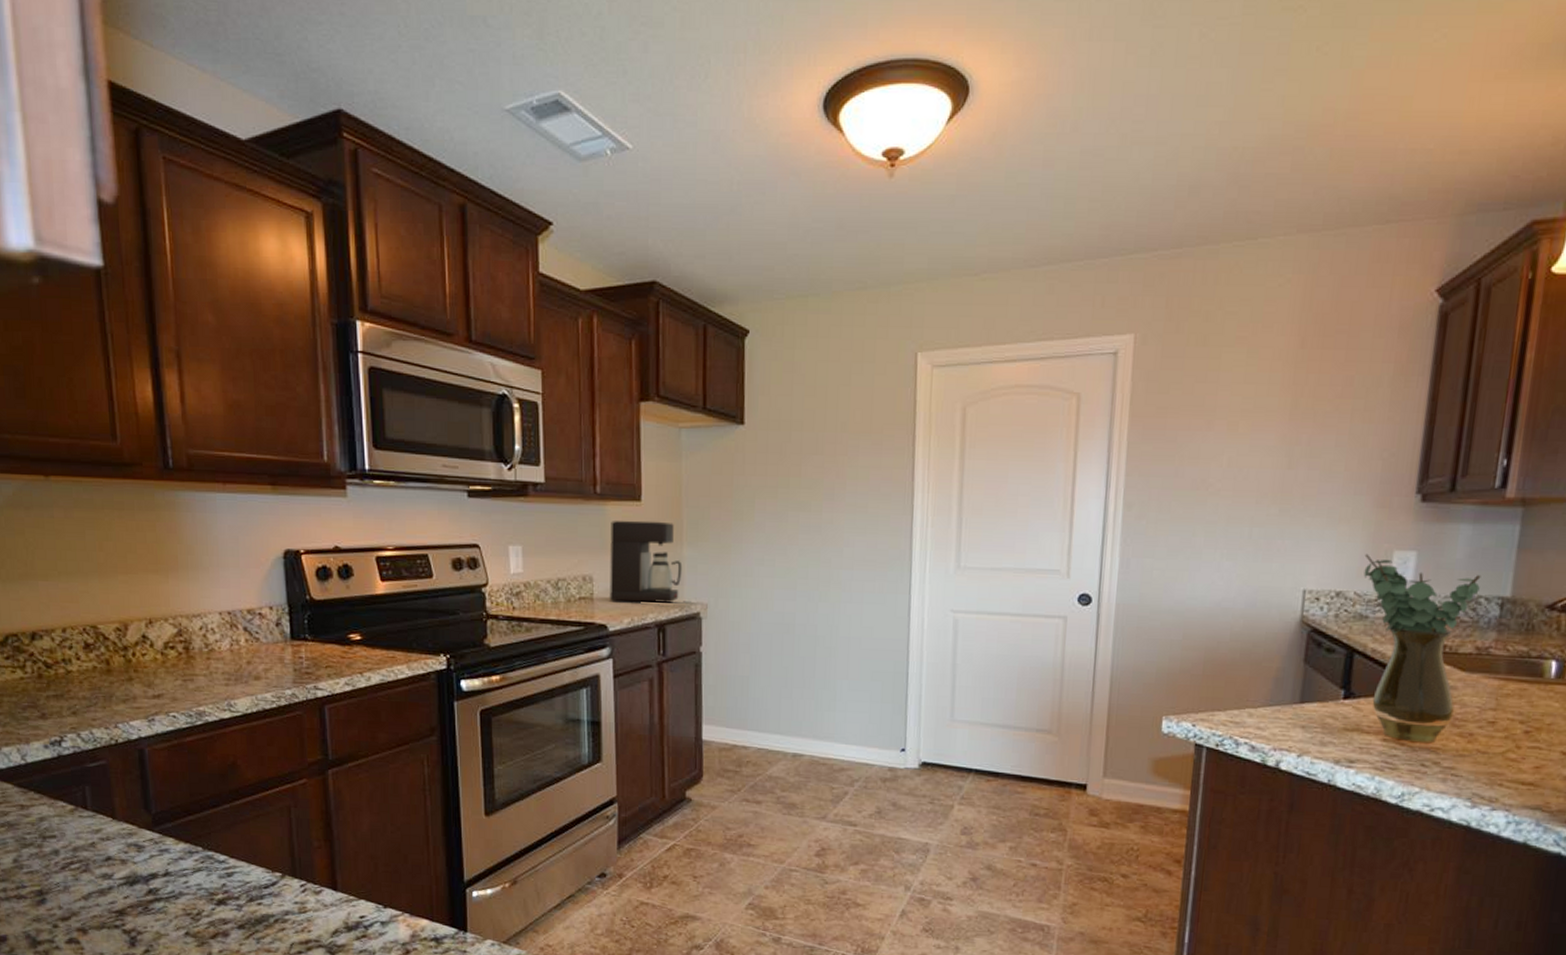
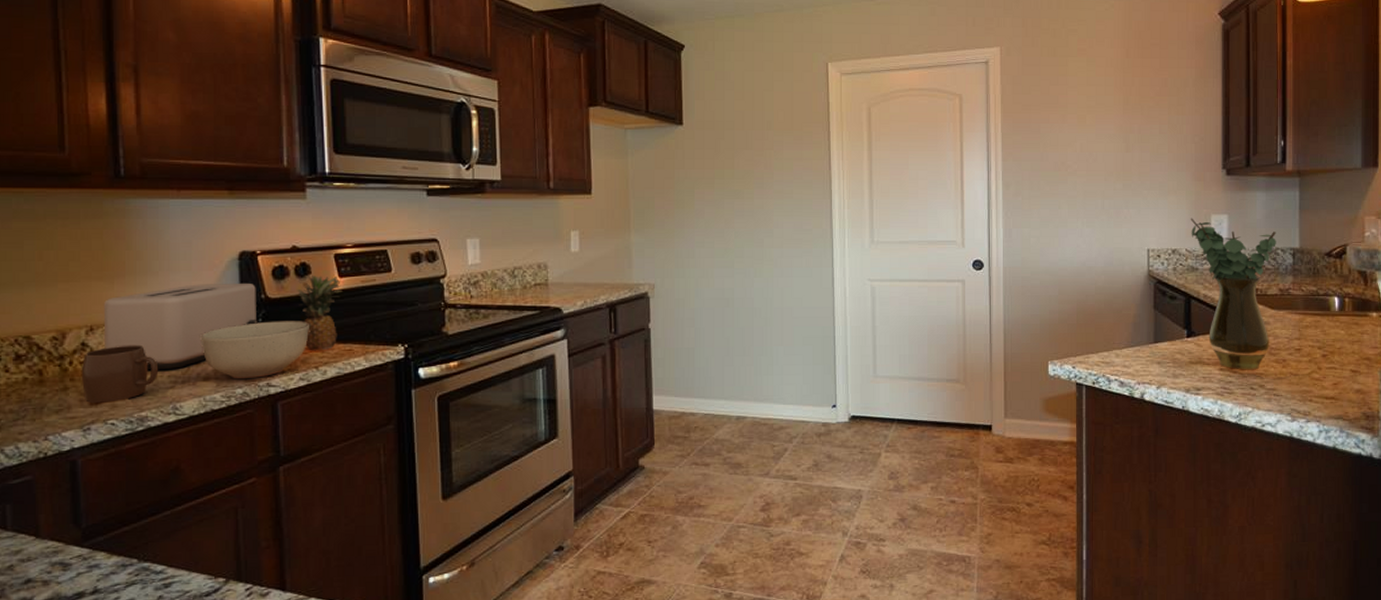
mug: none [143,639,214,695] -> present [81,344,159,403]
toaster: none [160,581,305,666] -> present [103,282,259,371]
bowl: none [249,623,354,681] -> present [199,321,310,380]
fruit: none [340,576,385,657] -> present [297,274,343,351]
coffee maker: present [610,520,683,603] -> none [563,211,631,287]

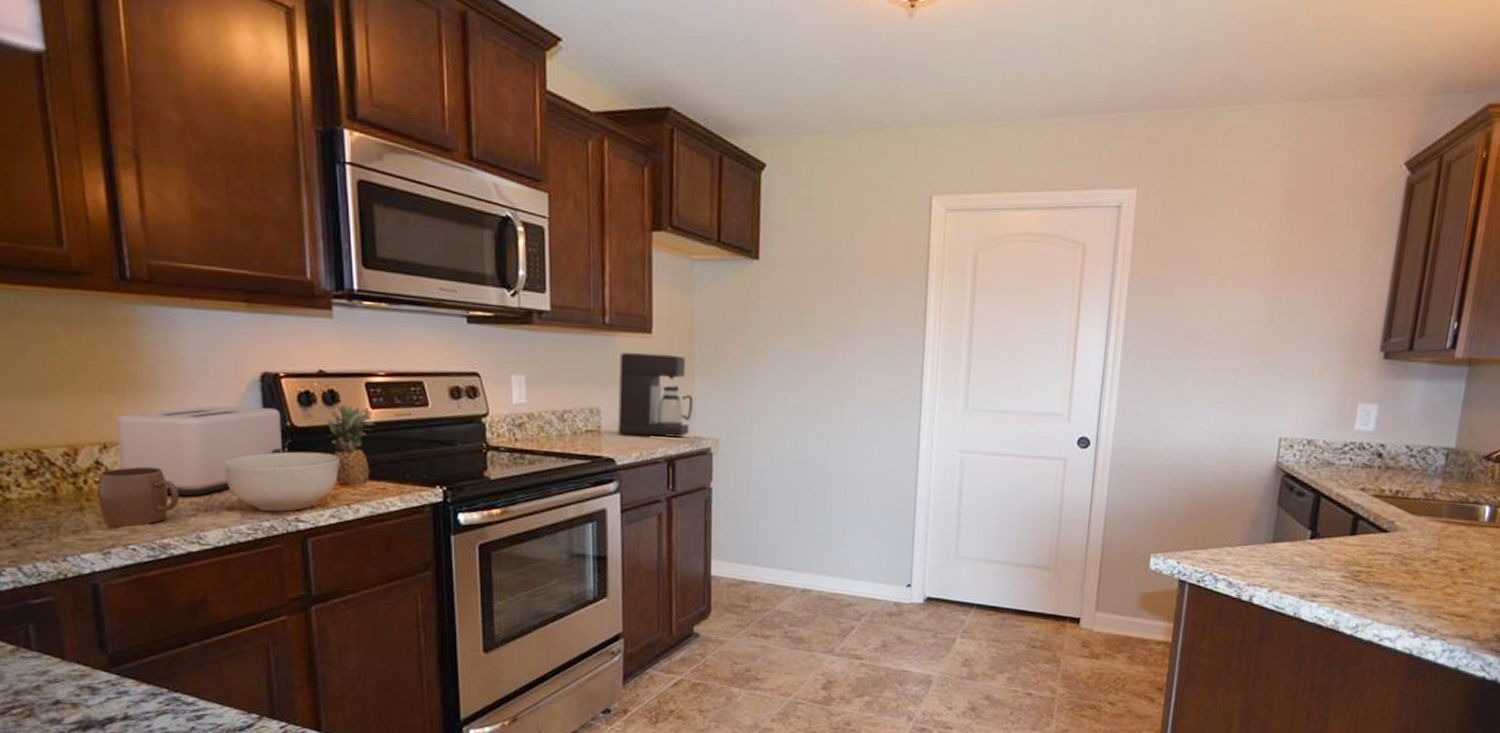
coffee maker: none [563,211,631,287] -> present [618,352,694,438]
vase: present [1190,218,1276,370] -> none [1332,405,1431,580]

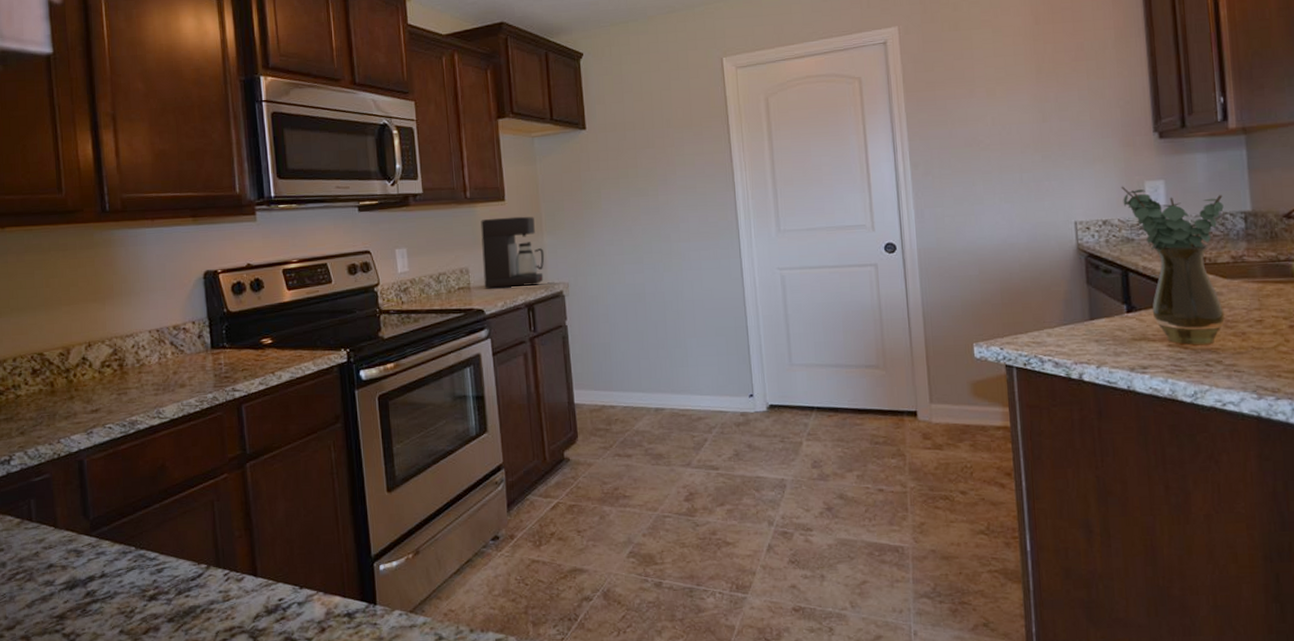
mug: present [96,466,180,527] -> none [83,357,144,410]
toaster: present [116,405,285,496] -> none [98,298,223,380]
bowl: present [221,451,341,512] -> none [175,331,266,386]
fruit: present [325,403,375,488] -> none [253,289,291,358]
vase: none [1332,405,1431,580] -> present [1121,186,1225,346]

